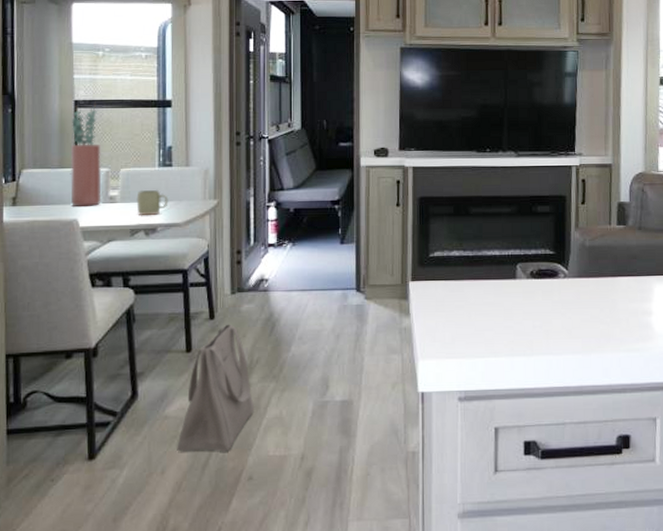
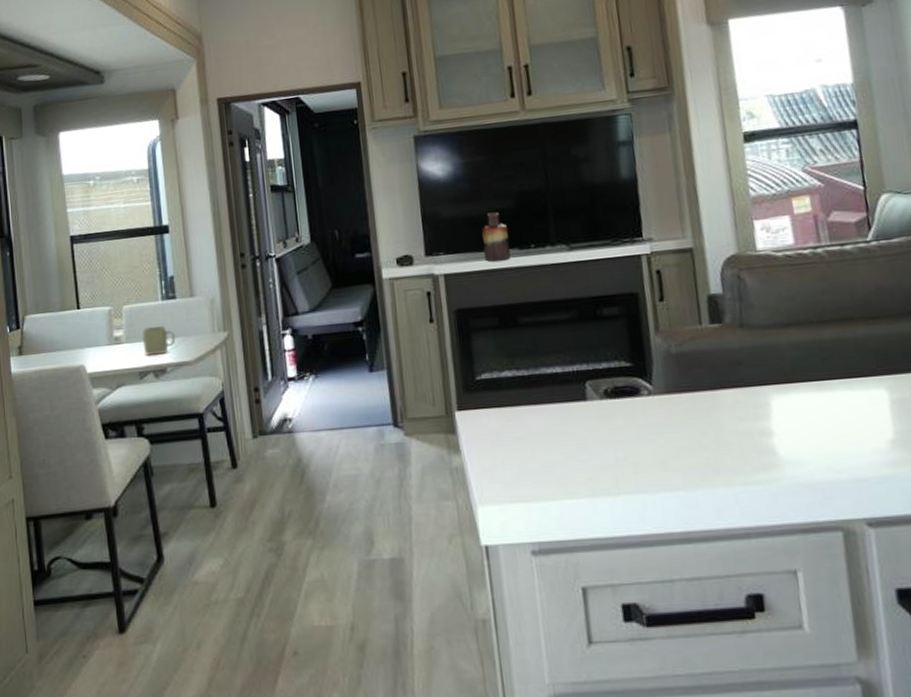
vase: present [70,101,102,206] -> none [69,235,106,351]
tote bag: present [177,324,254,452] -> none [211,472,292,623]
vase: none [447,119,470,161] -> present [482,212,511,263]

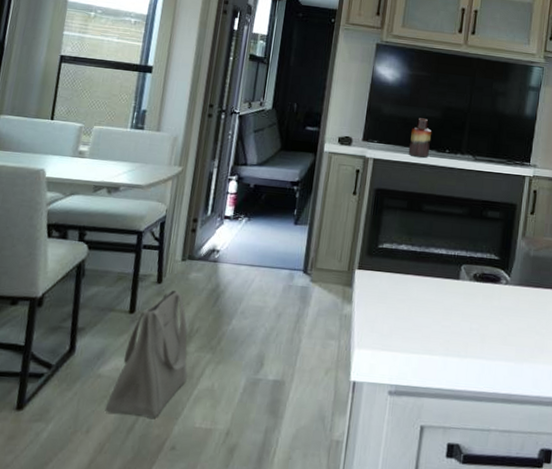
mug: present [142,325,176,356] -> none [103,149,135,175]
tote bag: none [211,472,292,623] -> present [105,290,188,418]

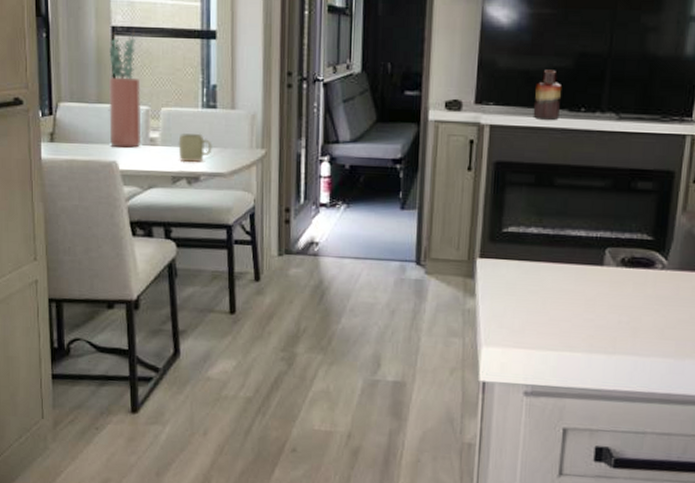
vase: none [41,58,81,159] -> present [108,28,142,148]
mug: none [103,149,135,175] -> present [178,133,212,163]
tote bag: present [105,290,188,418] -> none [219,287,300,421]

